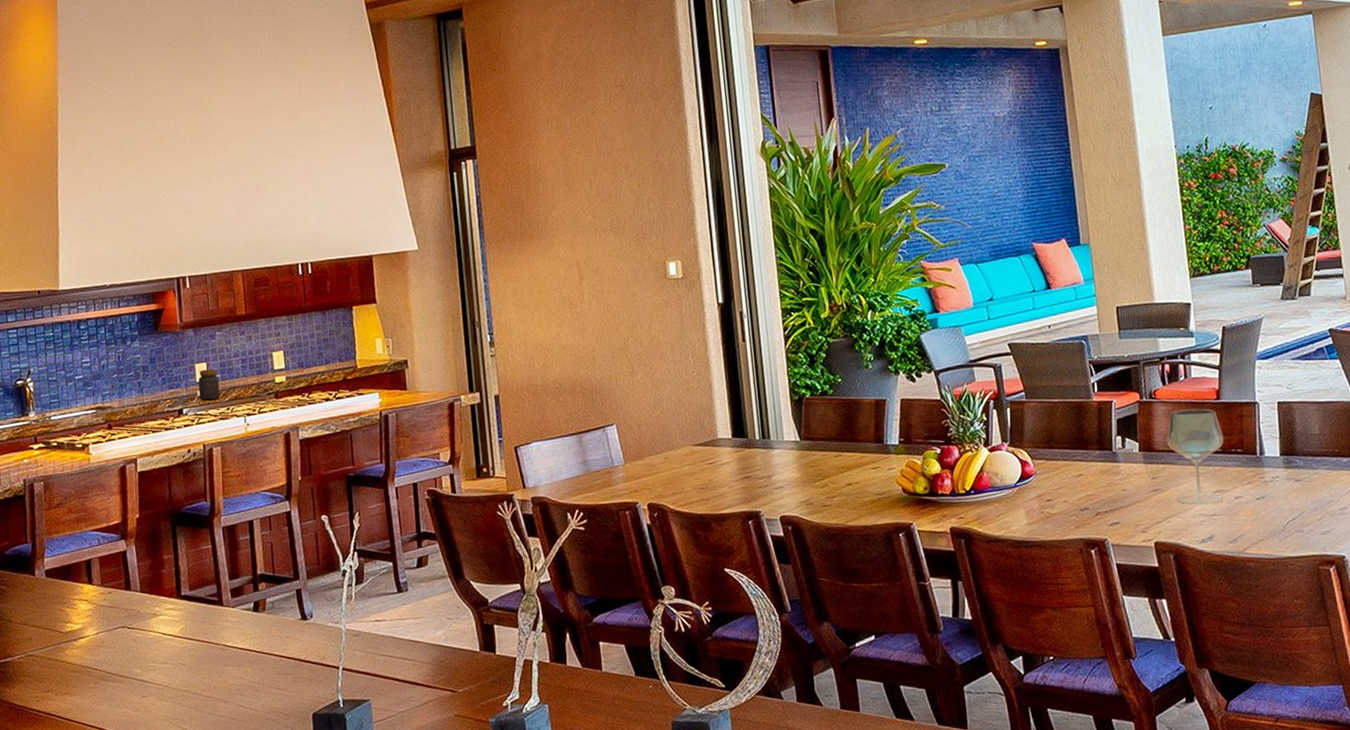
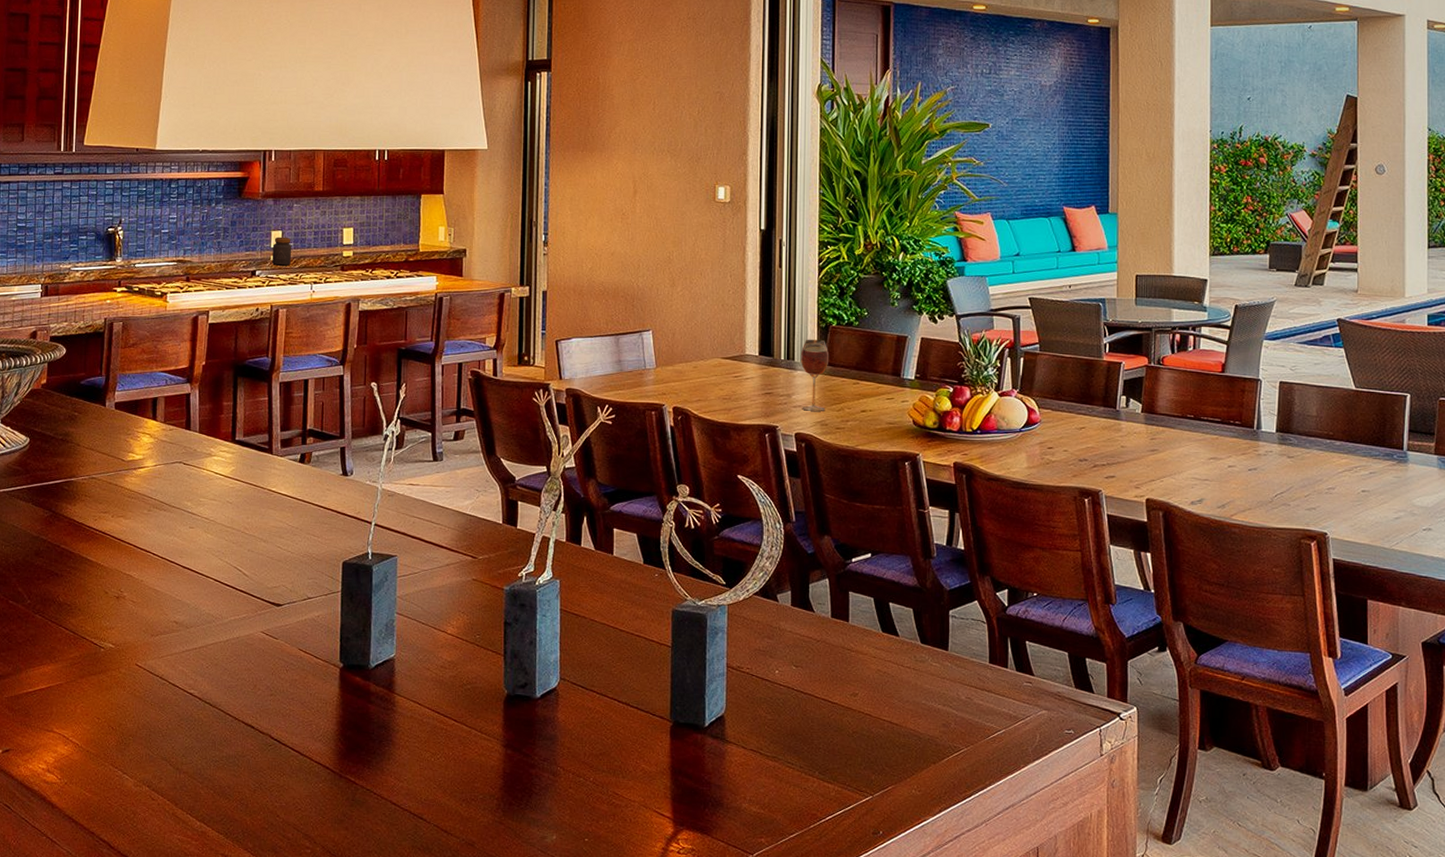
wineglass: none [775,413,809,491] -> present [800,339,830,411]
wine glass: present [1166,408,1224,505] -> none [1169,378,1224,469]

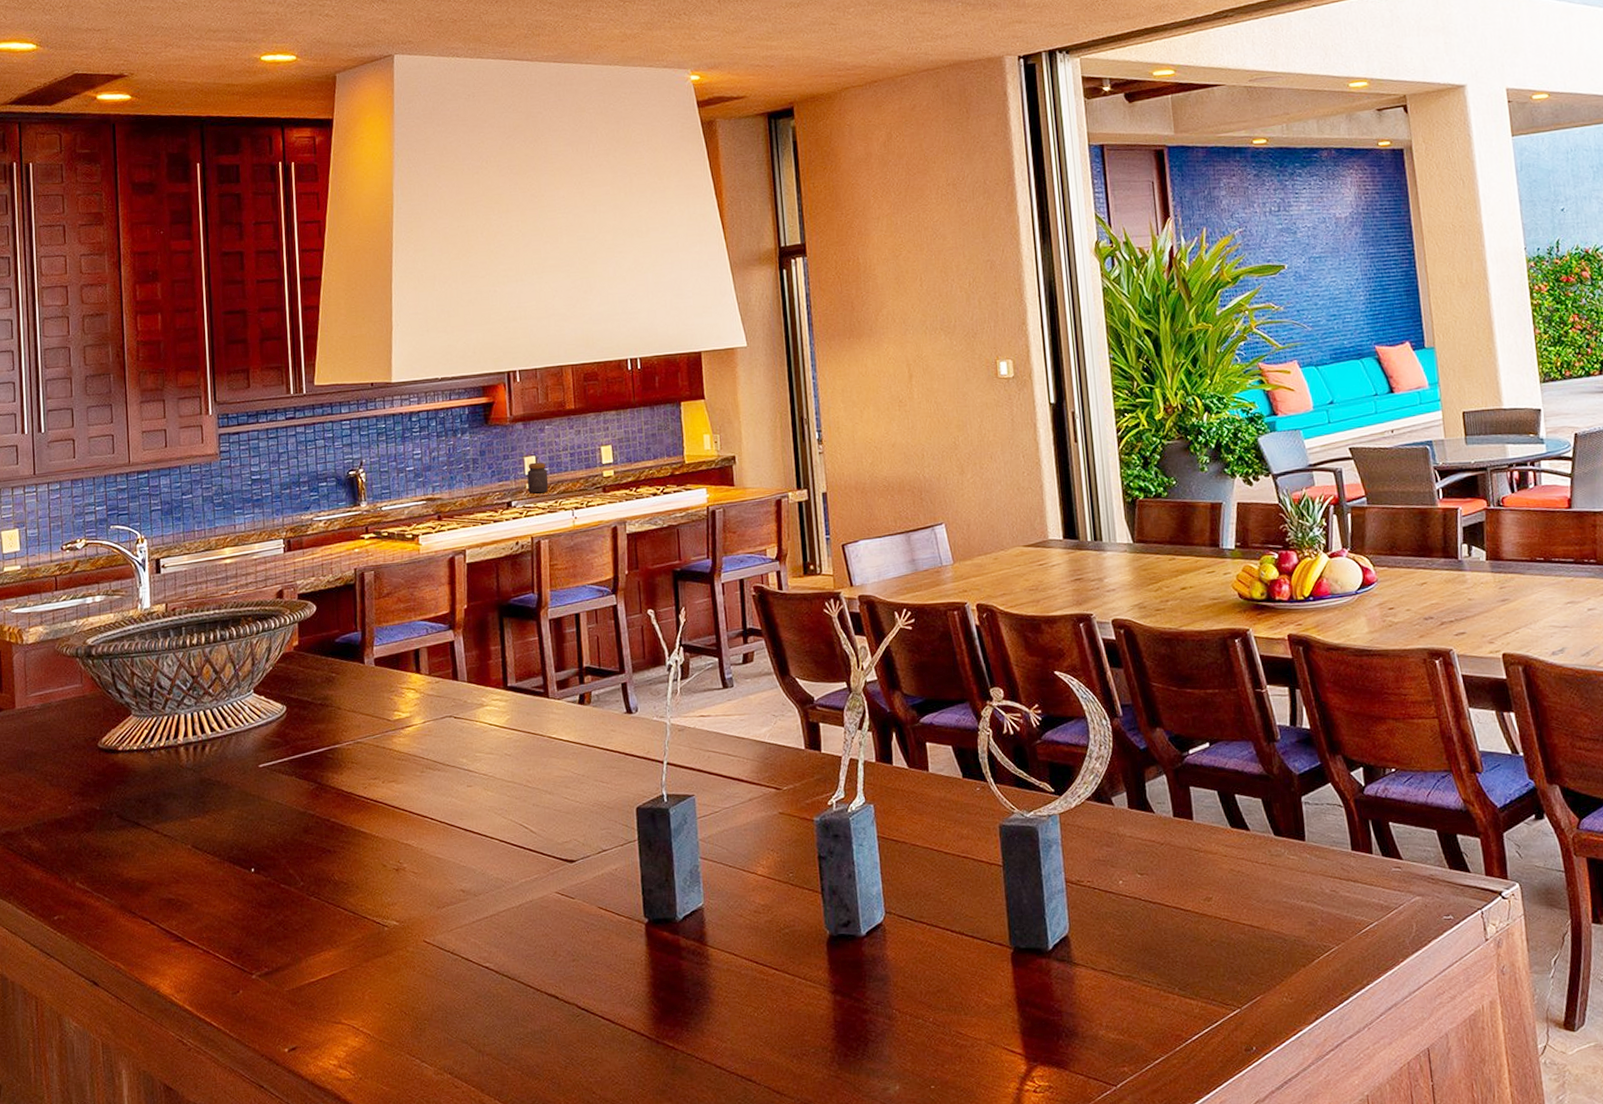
wineglass: present [800,339,830,411] -> none [1108,515,1142,594]

